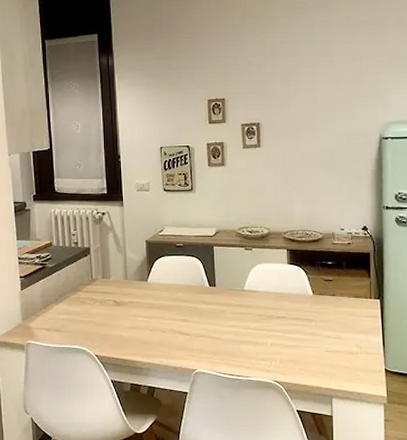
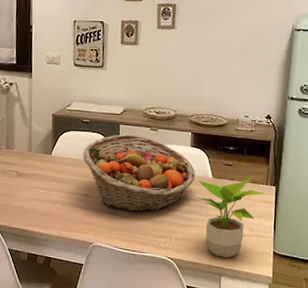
fruit basket: none [179,256,295,335] -> present [83,134,196,212]
potted plant: none [298,291,369,378] -> present [196,177,265,258]

